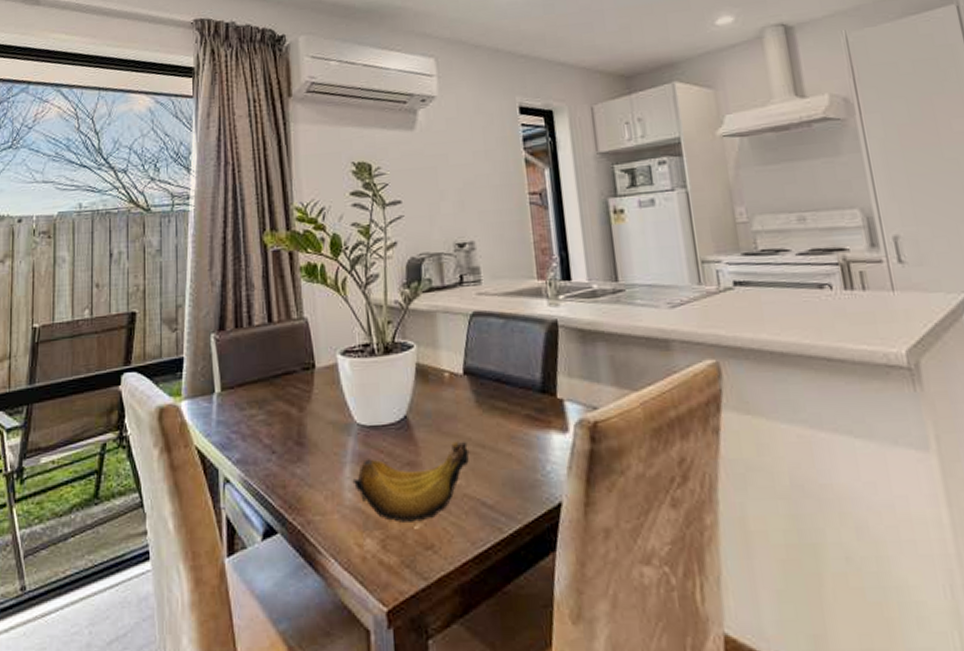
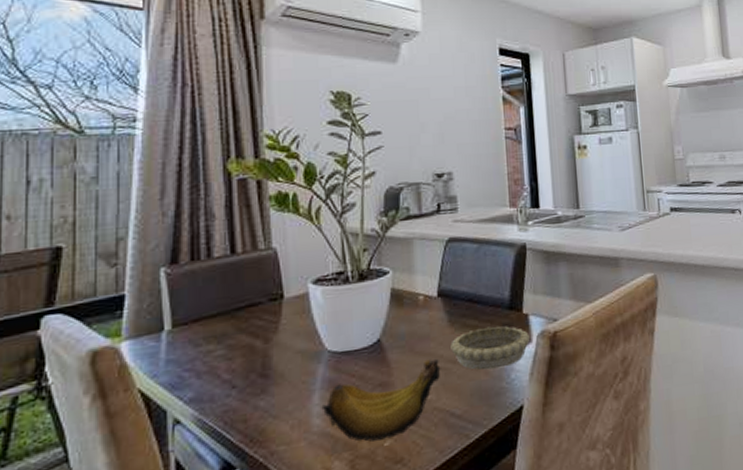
decorative bowl: none [479,410,567,459] -> present [450,326,531,371]

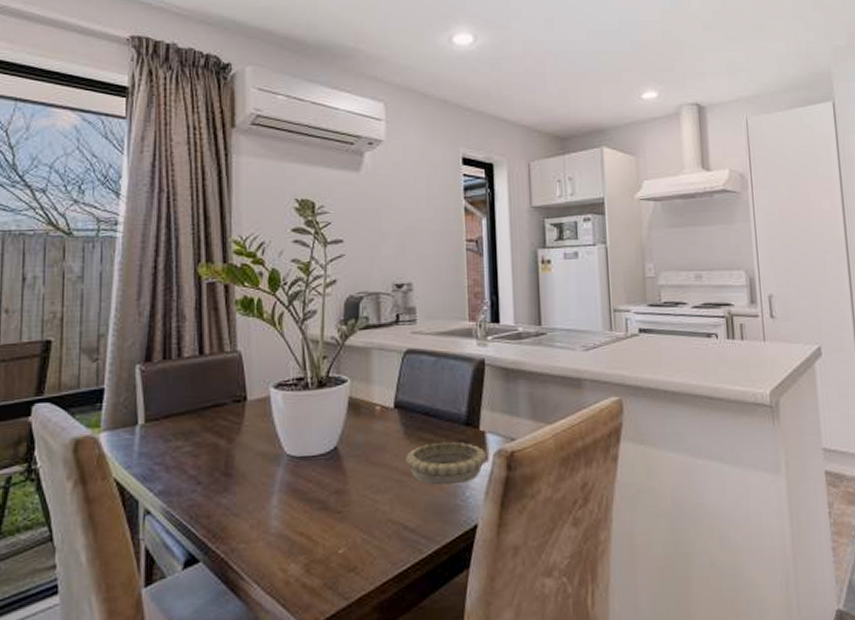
banana bunch: present [321,358,441,442] -> none [279,470,396,548]

